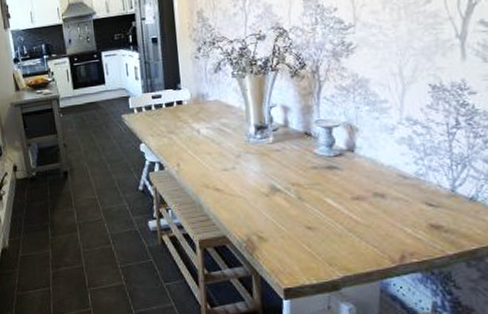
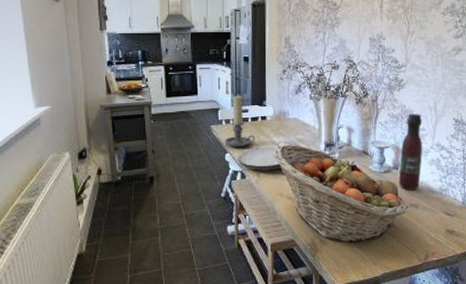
candle holder: none [137,80,172,137] -> present [224,96,256,147]
plate: none [154,133,210,160] -> present [238,146,287,170]
fruit basket: none [194,130,372,240] -> present [274,145,408,243]
wine bottle: none [355,82,387,177] -> present [398,113,422,190]

